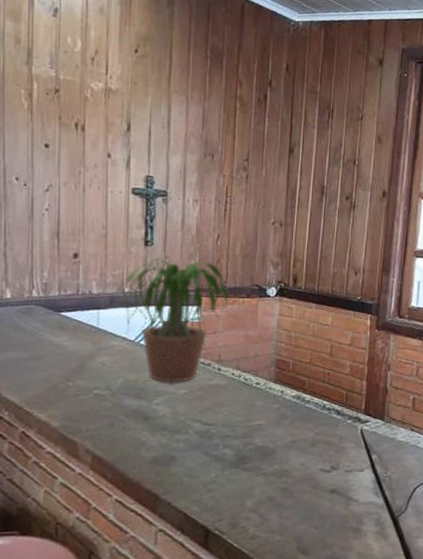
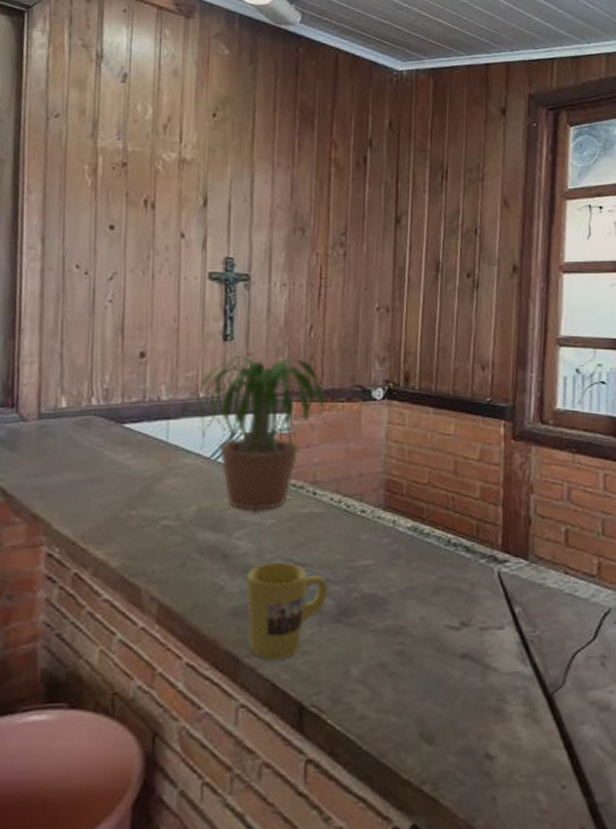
mug: none [164,422,229,496] -> present [247,561,328,660]

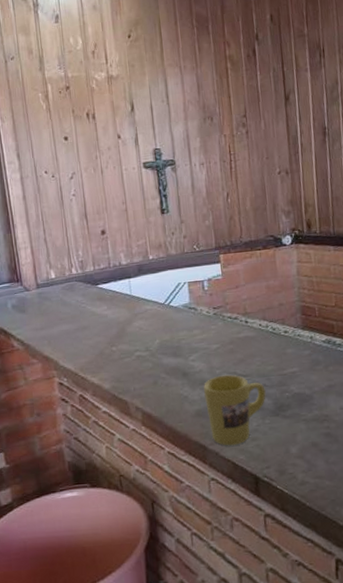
potted plant: present [183,356,334,512] -> none [139,220,256,340]

